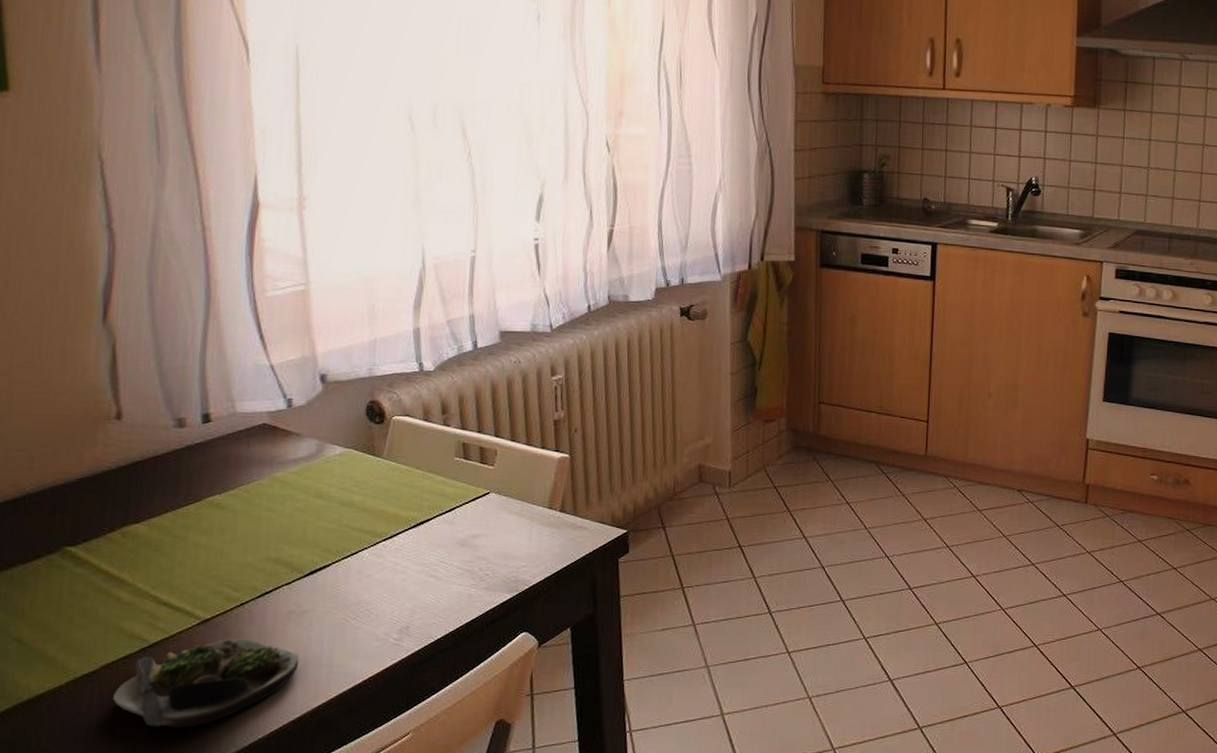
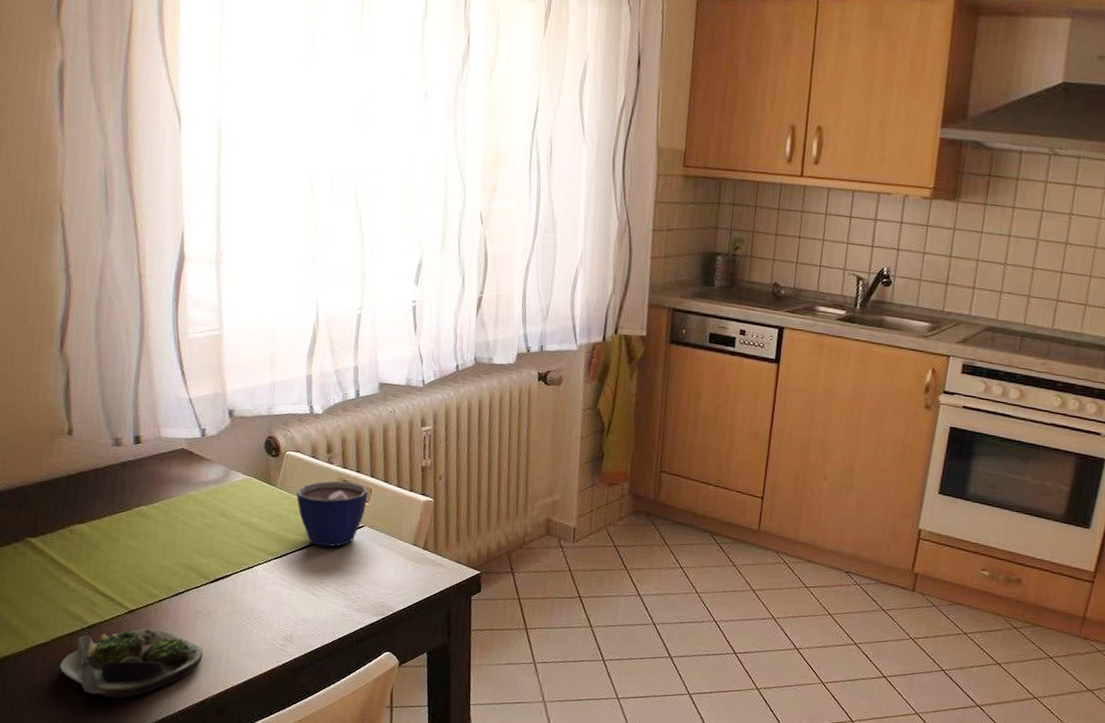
cup: none [407,444,492,521] -> present [296,480,368,547]

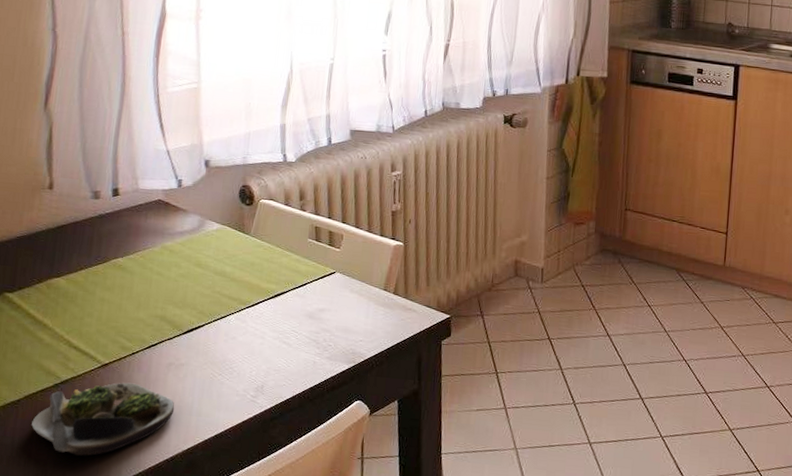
cup: present [296,480,368,547] -> none [269,227,339,295]

